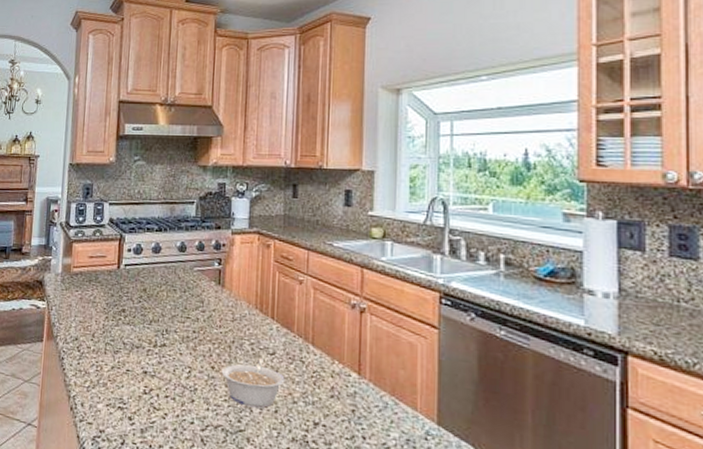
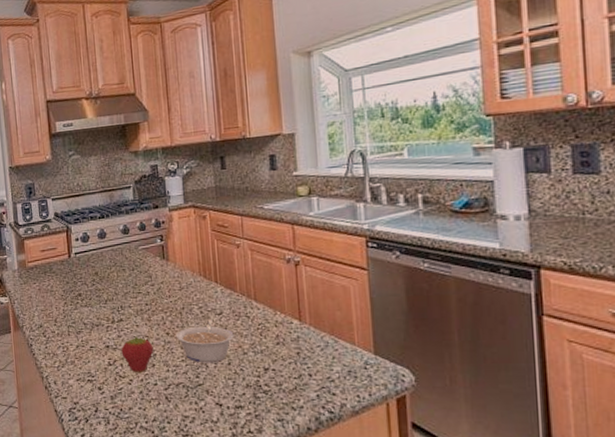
fruit: none [159,365,195,408] -> present [121,336,154,373]

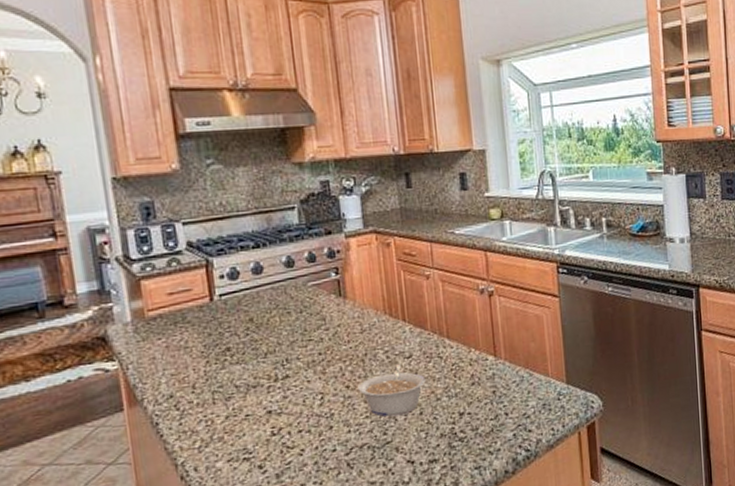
fruit: present [121,336,154,373] -> none [288,394,331,441]

